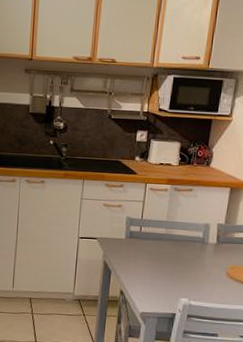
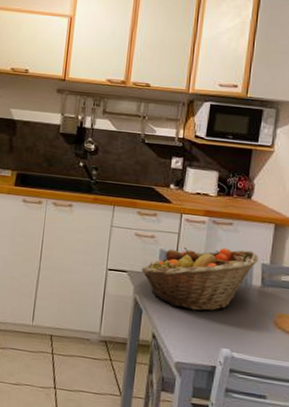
fruit basket: none [109,212,215,269] -> present [141,247,259,311]

